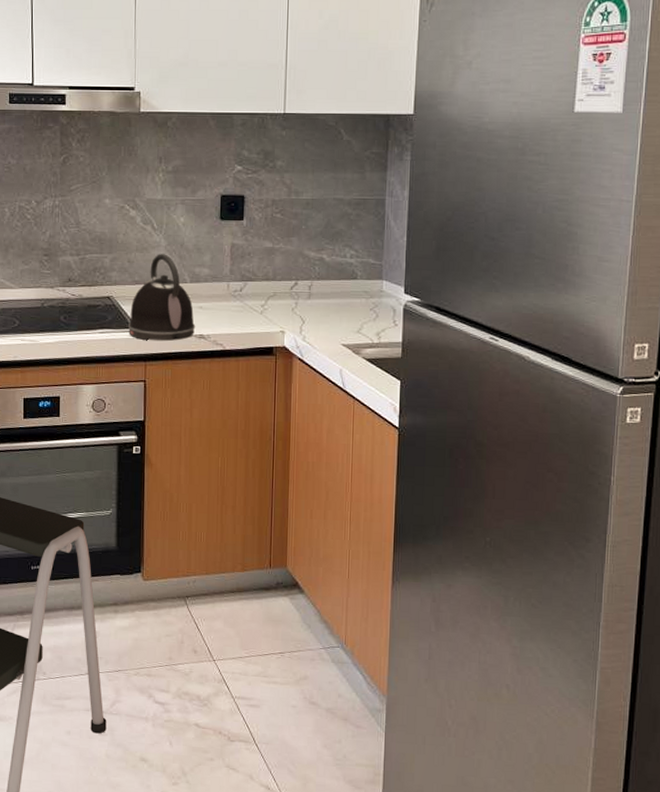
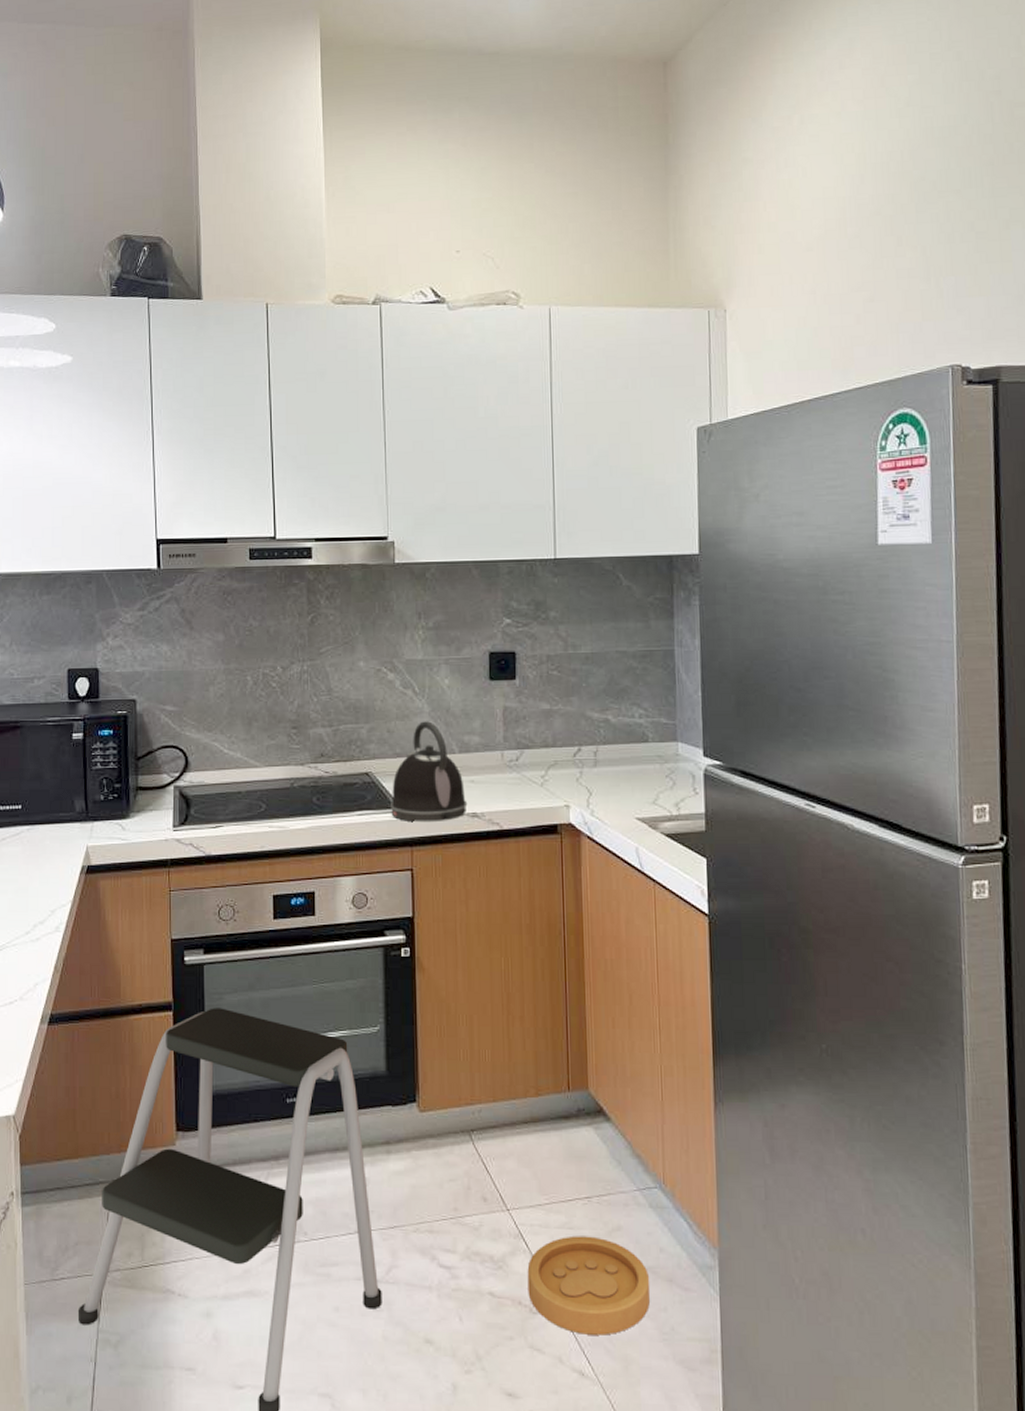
pet bowl: none [227,682,328,760] -> present [527,1236,650,1336]

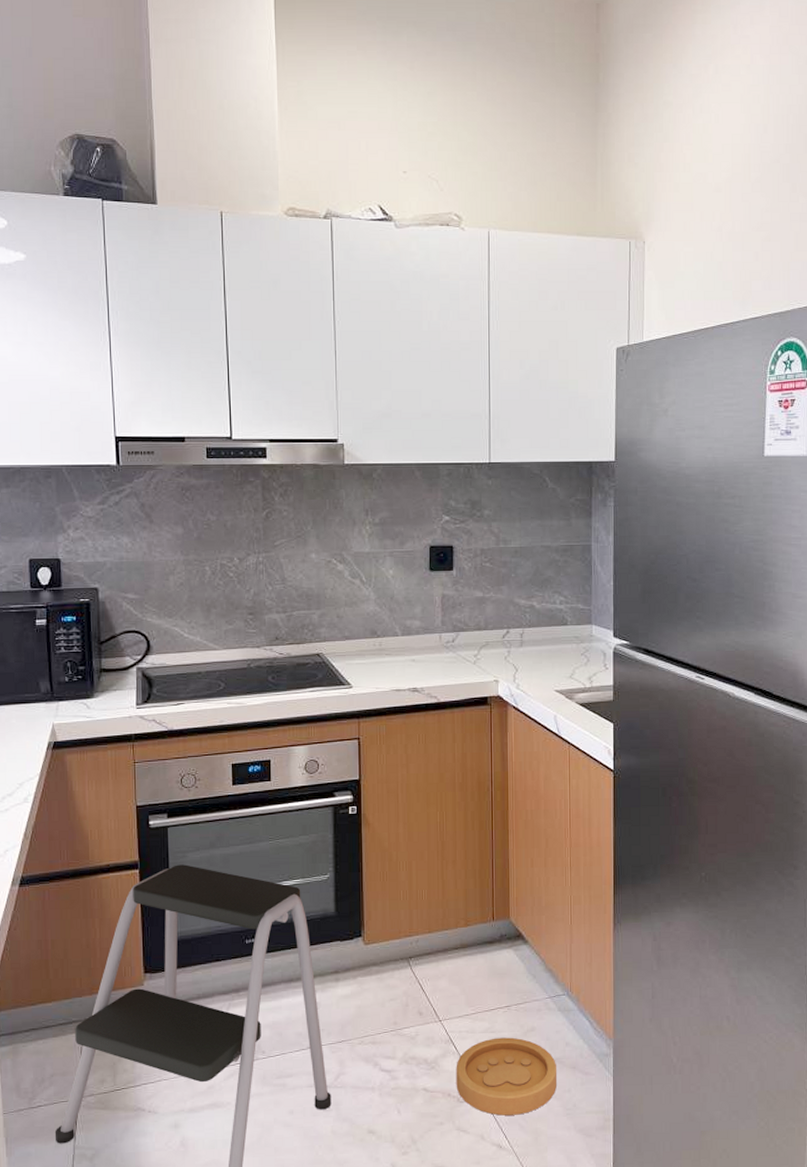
kettle: present [389,721,468,823] -> none [339,607,409,697]

